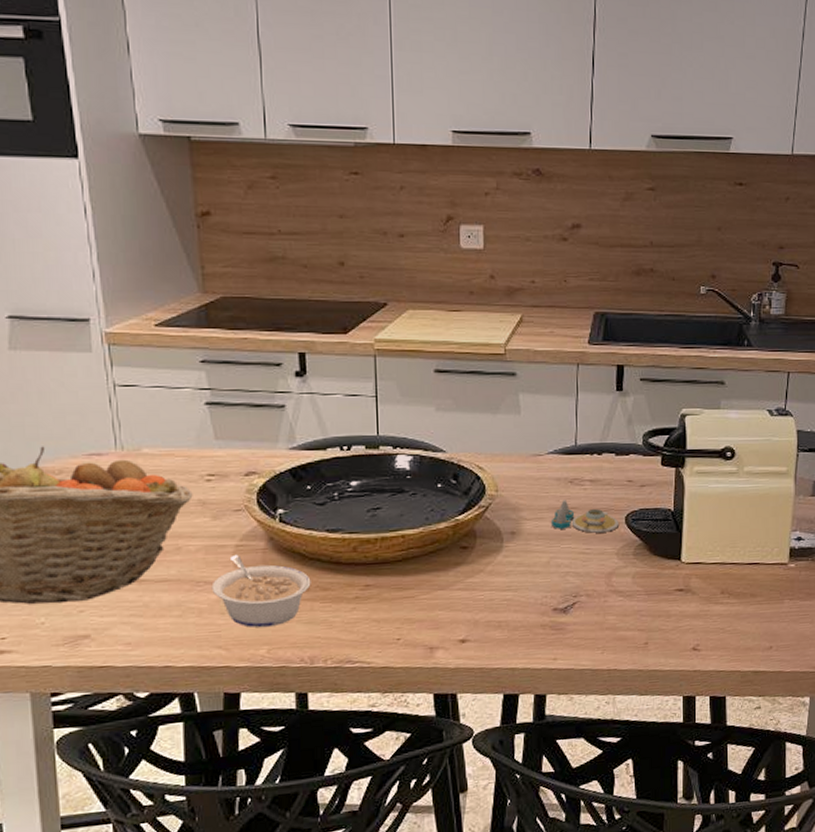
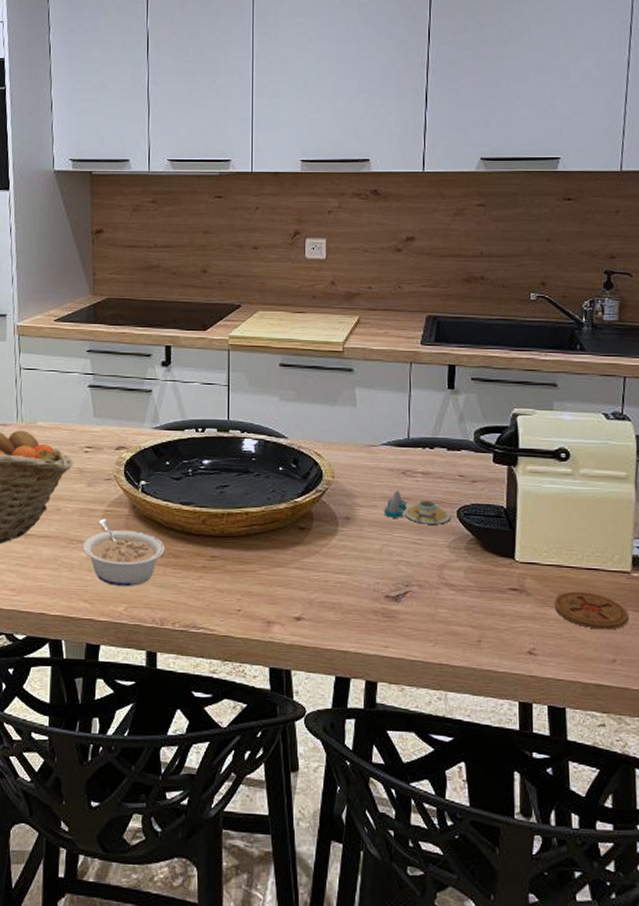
coaster: none [717,586,785,621] -> present [554,591,629,630]

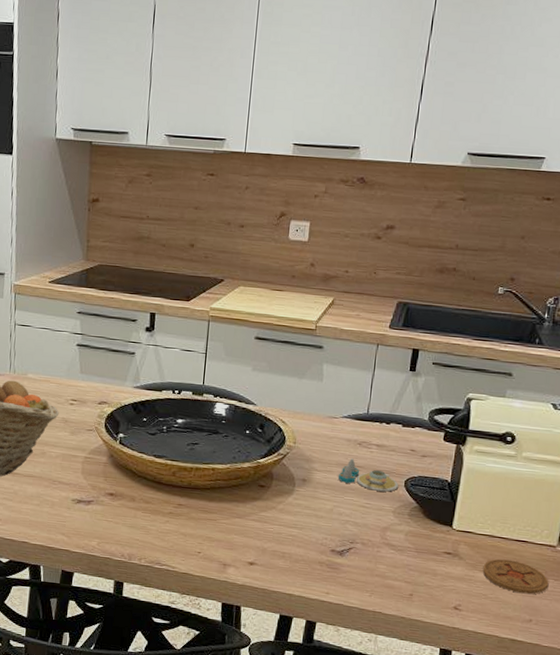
legume: present [82,518,165,587] -> none [63,464,137,525]

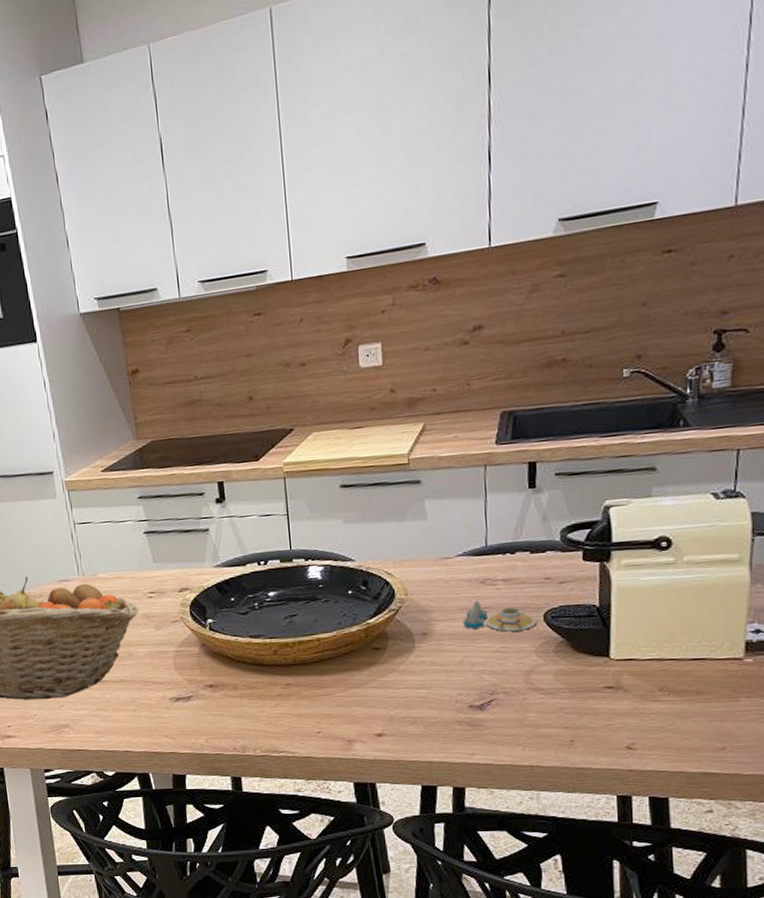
coaster: present [482,558,549,595] -> none [655,682,741,719]

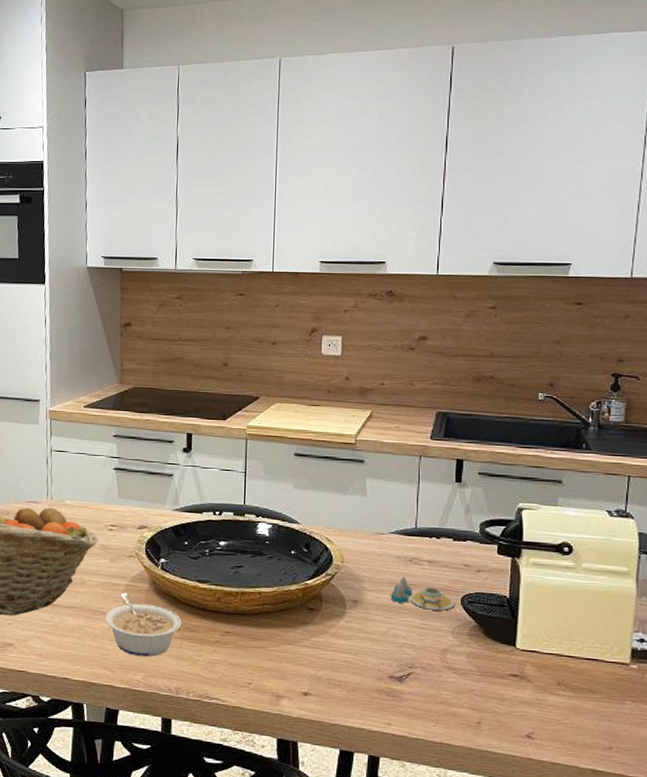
legume: none [157,658,239,721] -> present [105,592,182,657]

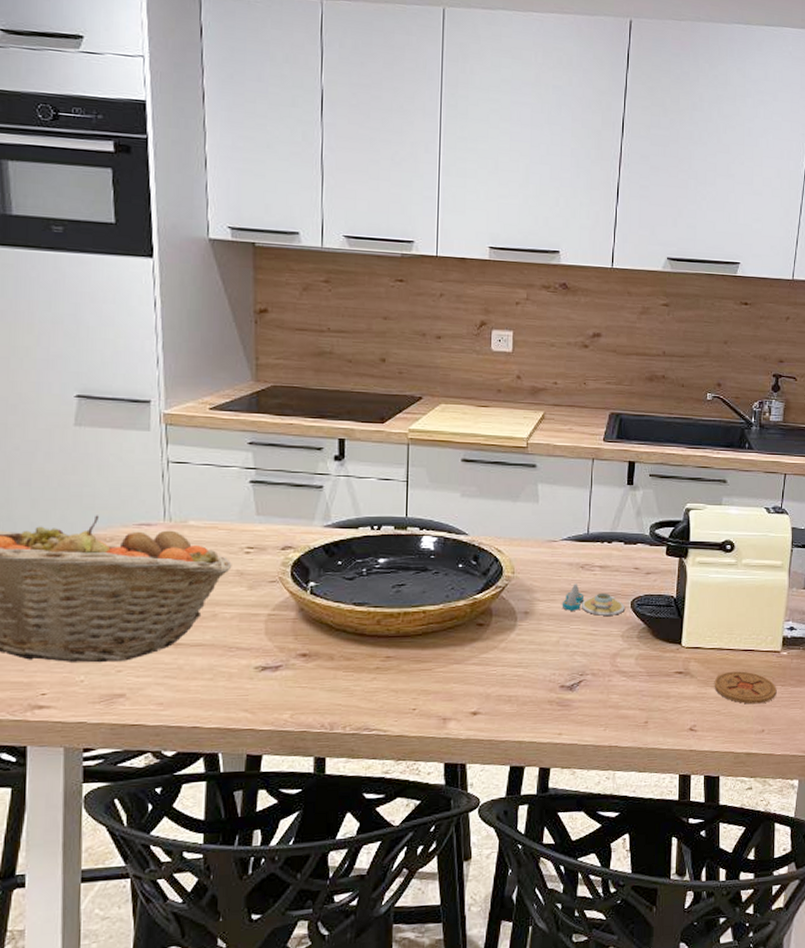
legume: present [105,592,182,657] -> none [242,623,336,694]
coaster: none [553,679,626,719] -> present [714,671,777,704]

